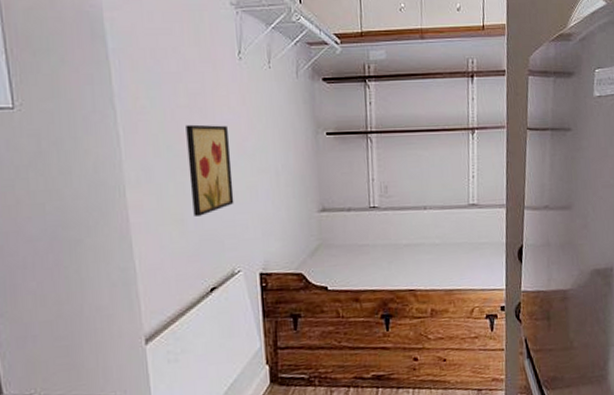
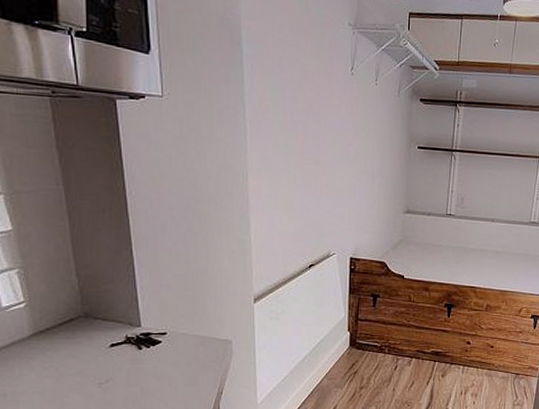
wall art: present [186,124,234,216] -> none [300,126,337,205]

